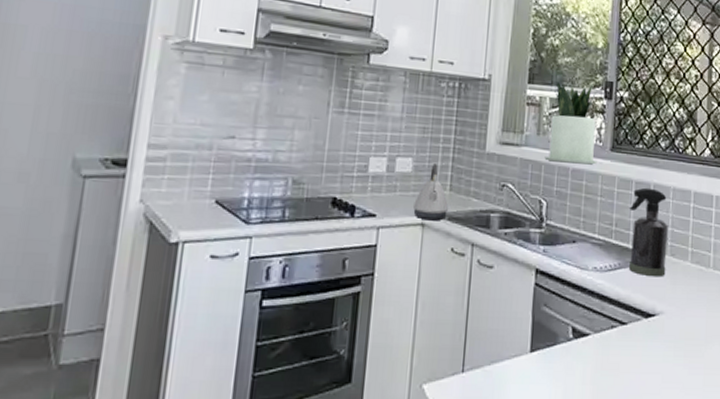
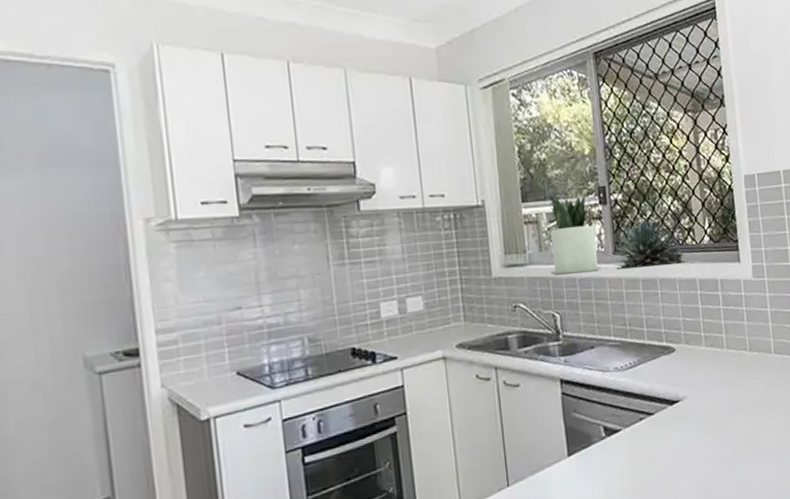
kettle: present [413,162,449,221] -> none [432,296,467,354]
succulent plant: none [611,122,683,173] -> present [615,219,686,271]
spray bottle: present [629,187,669,277] -> none [640,283,683,367]

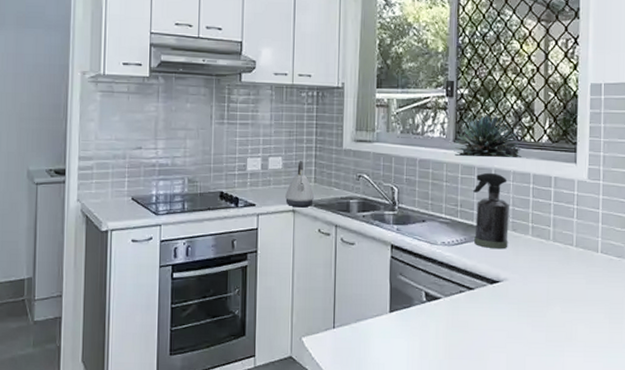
kettle: none [432,296,467,354] -> present [285,160,315,208]
planter: present [549,192,603,276] -> none [394,84,443,155]
spray bottle: none [640,283,683,367] -> present [473,172,510,249]

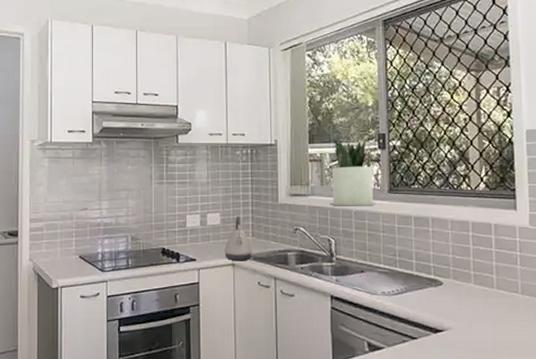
planter: none [394,84,443,155] -> present [329,137,378,206]
succulent plant: present [455,115,523,158] -> none [390,165,460,207]
spray bottle: present [473,172,510,249] -> none [411,222,450,298]

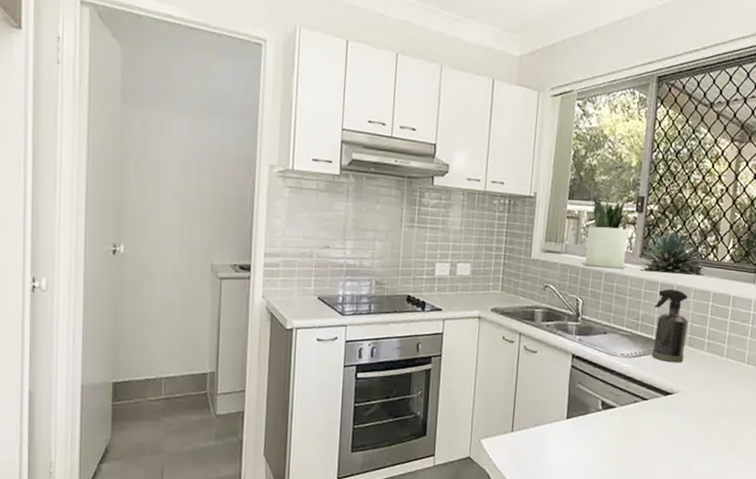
kettle: present [225,215,253,261] -> none [472,267,501,315]
succulent plant: none [390,165,460,207] -> present [640,232,705,276]
spray bottle: none [411,222,450,298] -> present [652,288,689,363]

